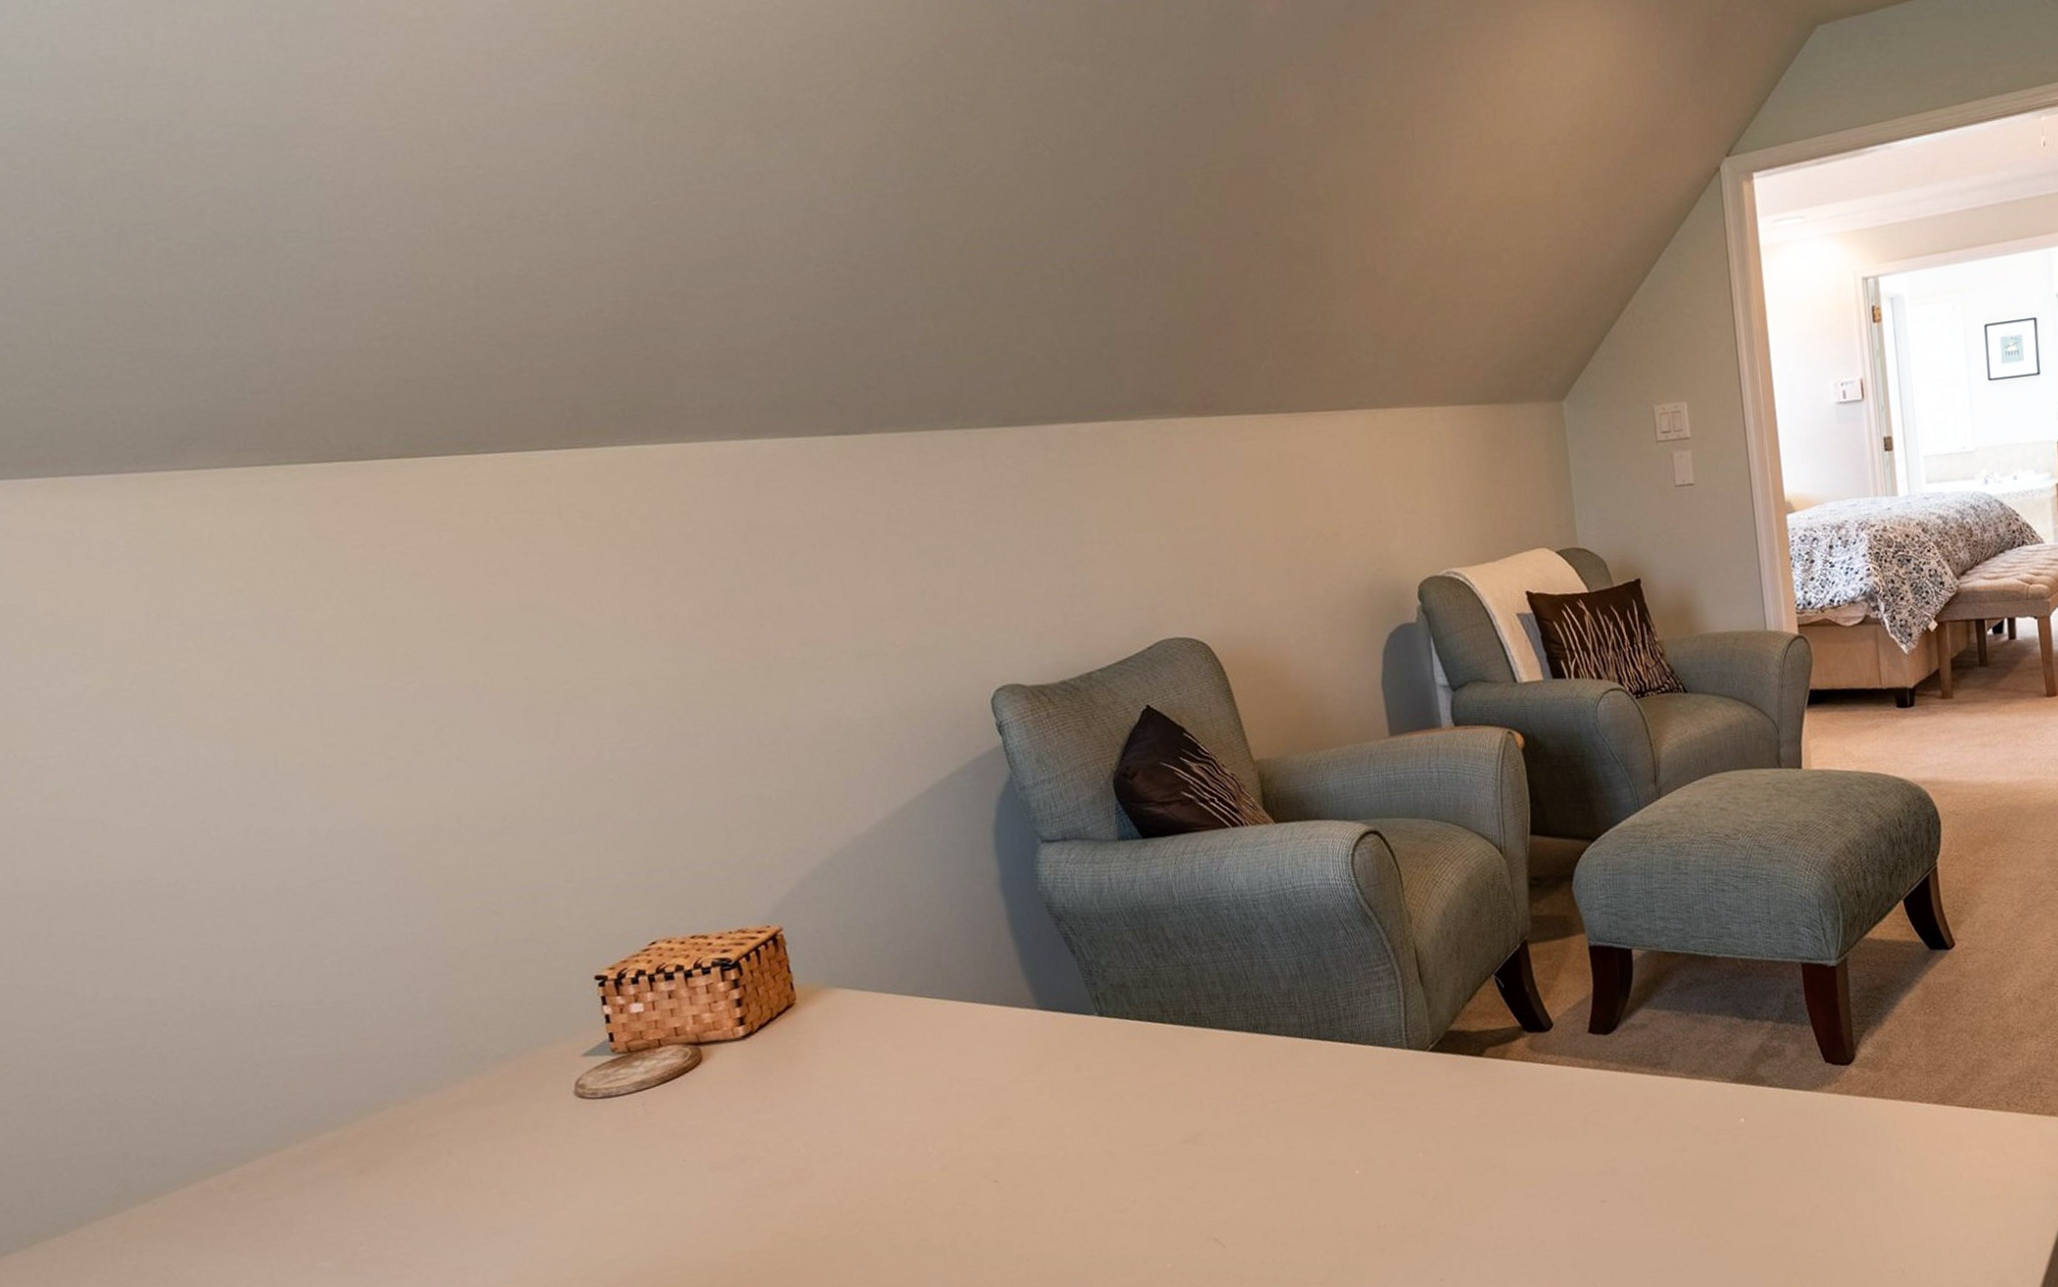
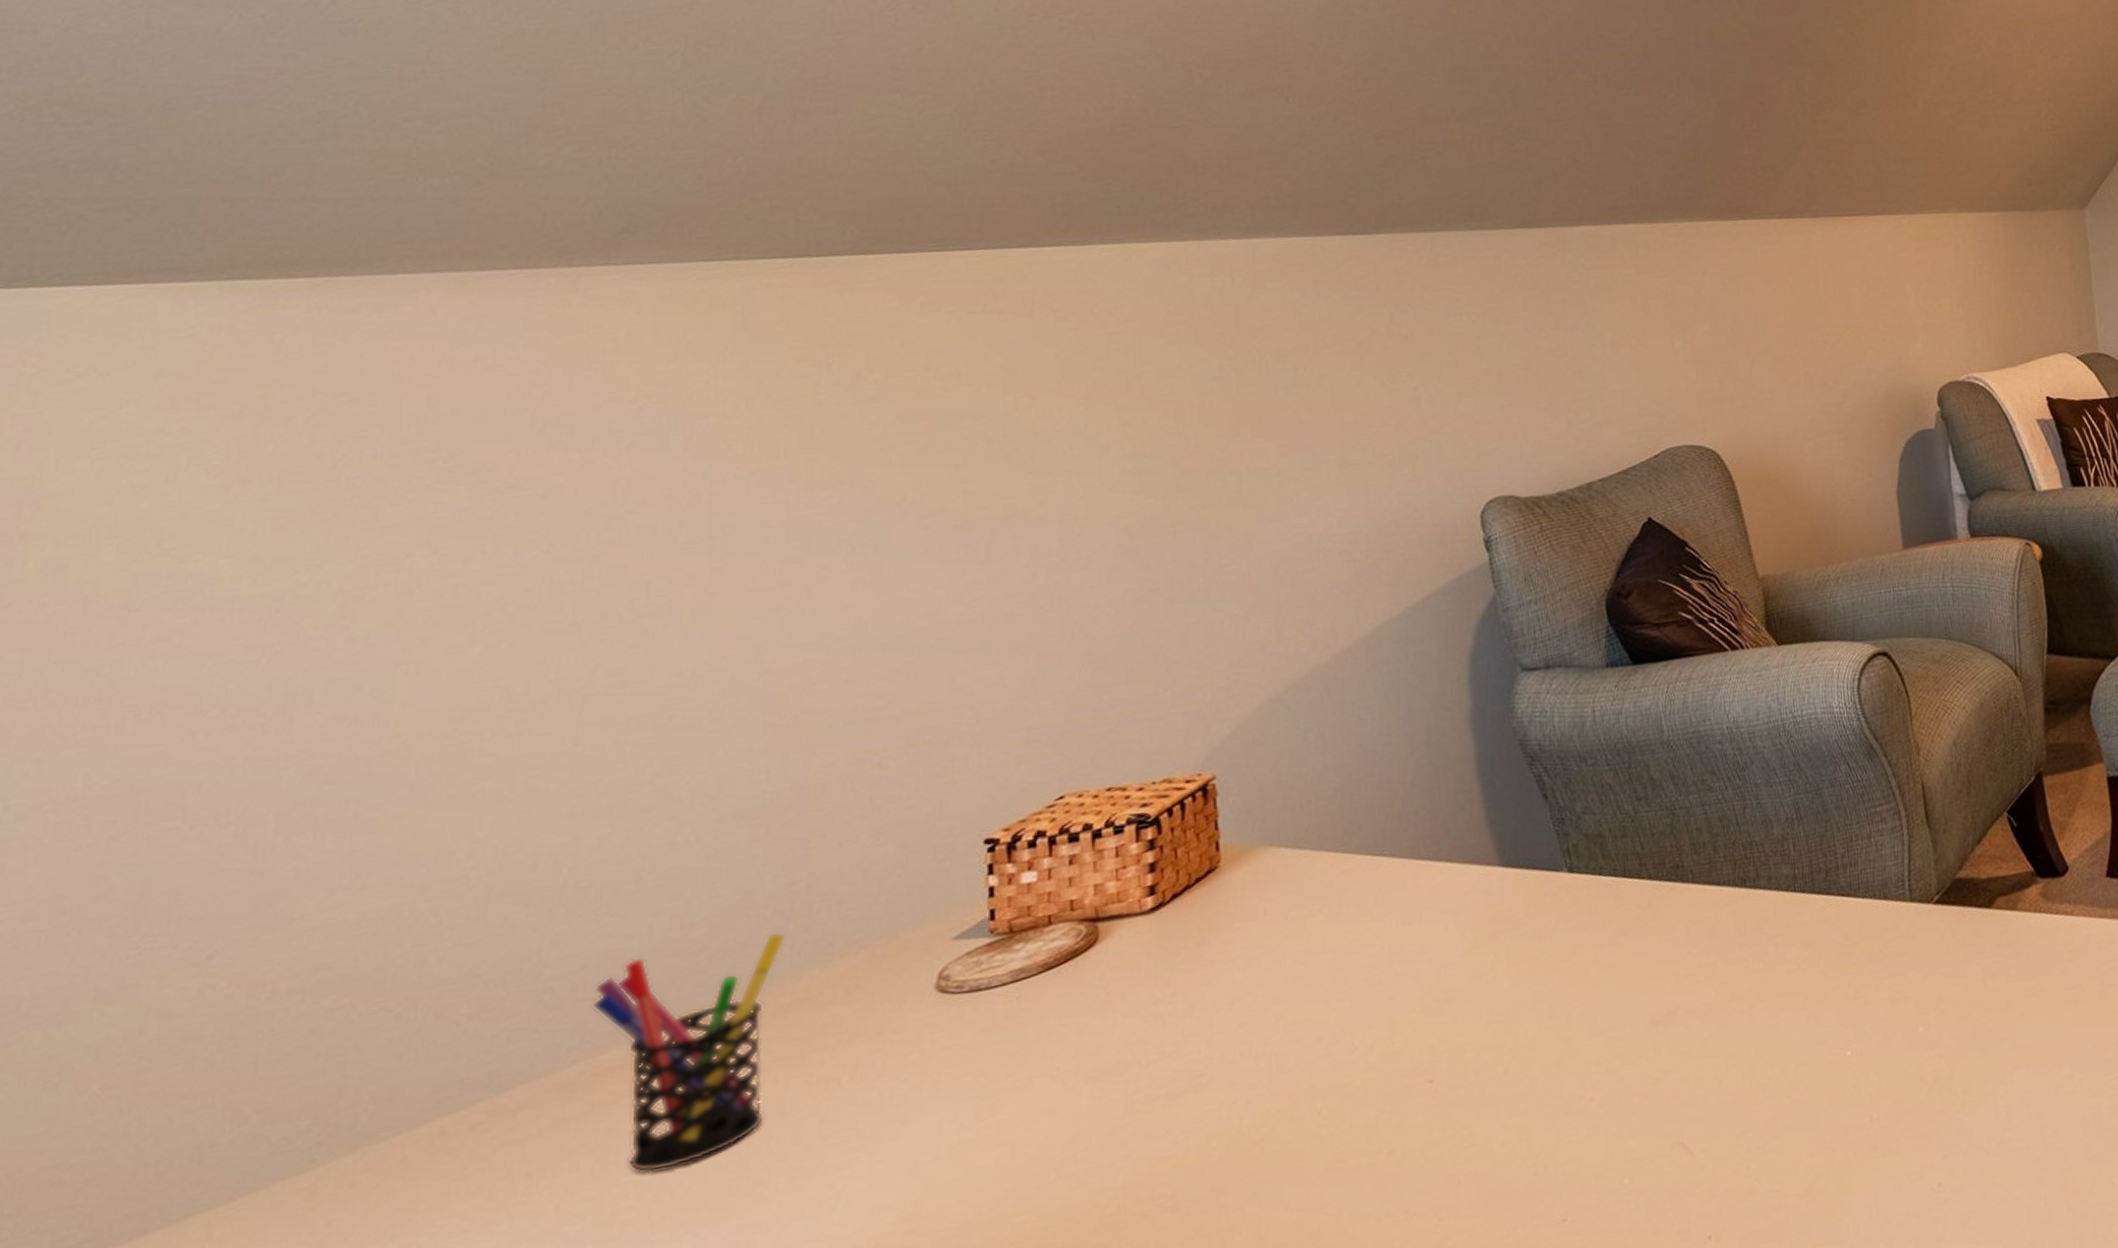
pen holder: none [303,1045,456,1226] -> present [592,931,787,1173]

